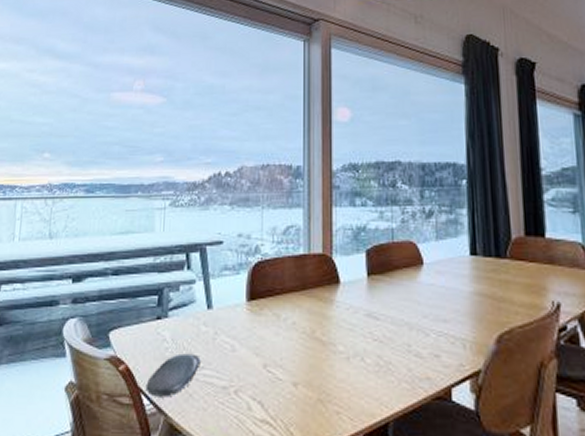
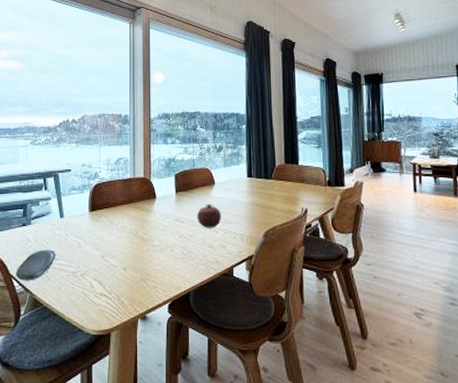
fruit: none [397,293,434,329] -> present [196,204,222,228]

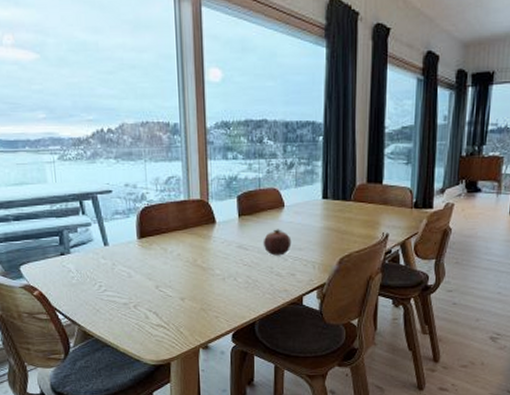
oval tray: present [15,249,56,281] -> none [59,280,103,313]

